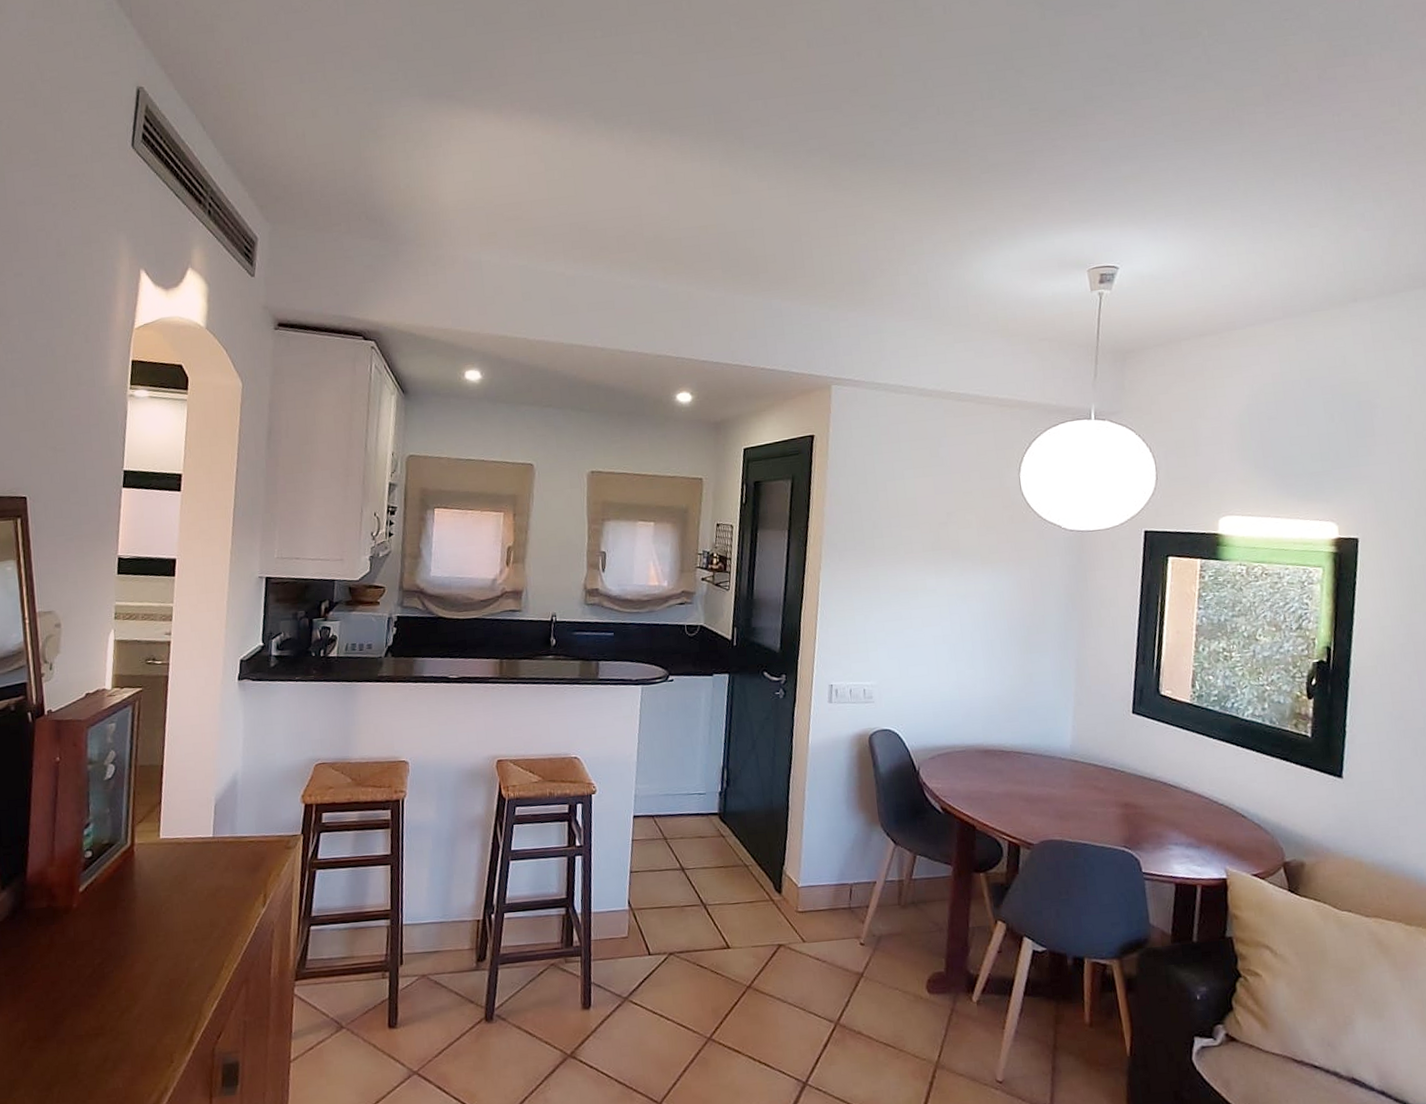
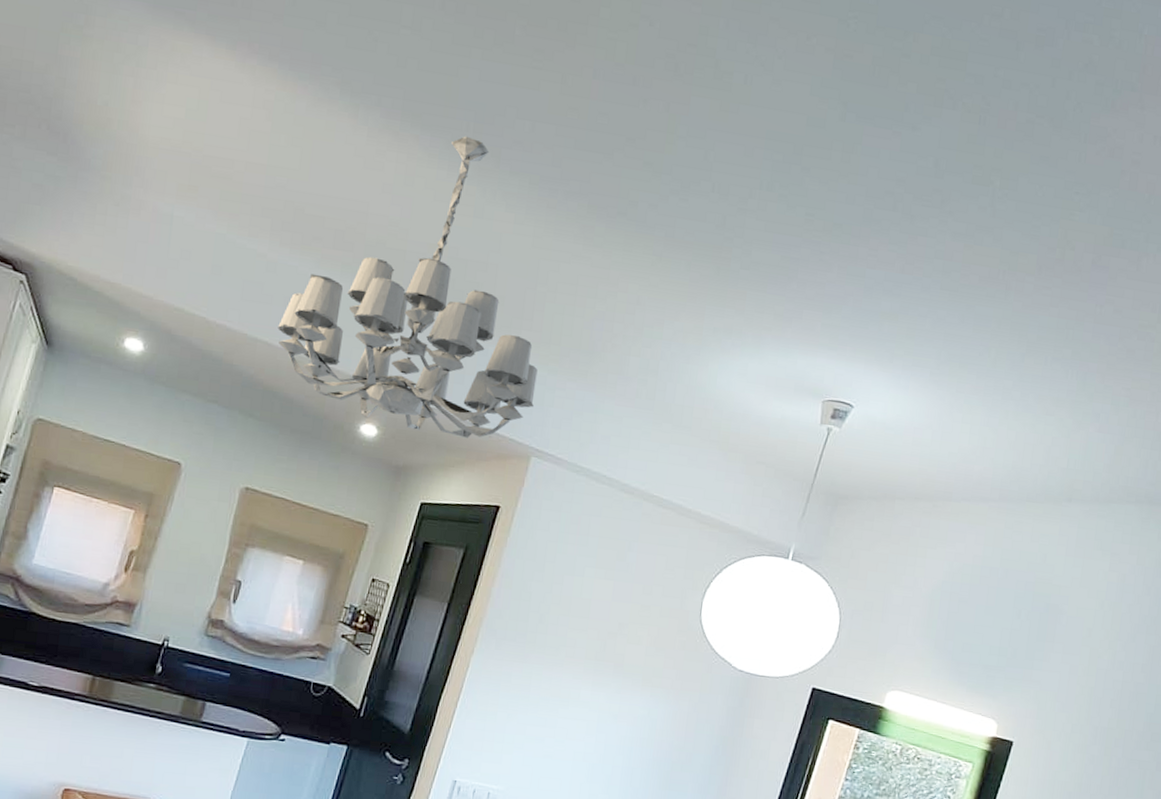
chandelier: none [587,128,824,388] -> present [278,136,538,438]

